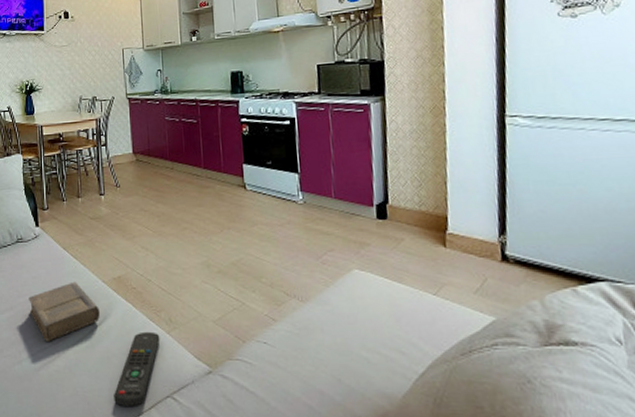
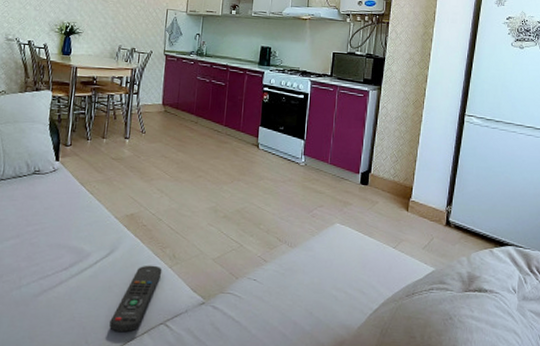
book: present [29,281,100,341] -> none [36,215,108,270]

